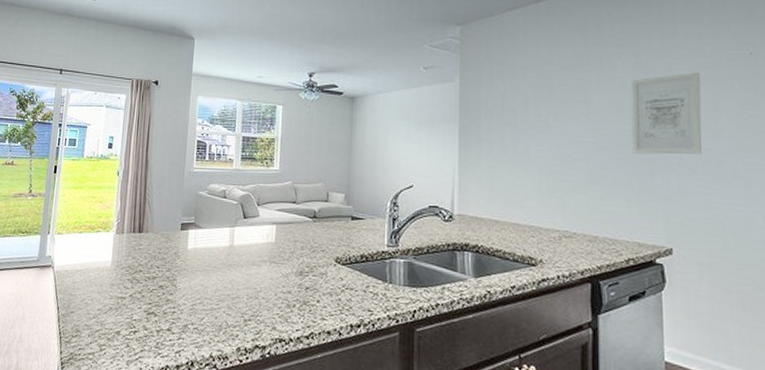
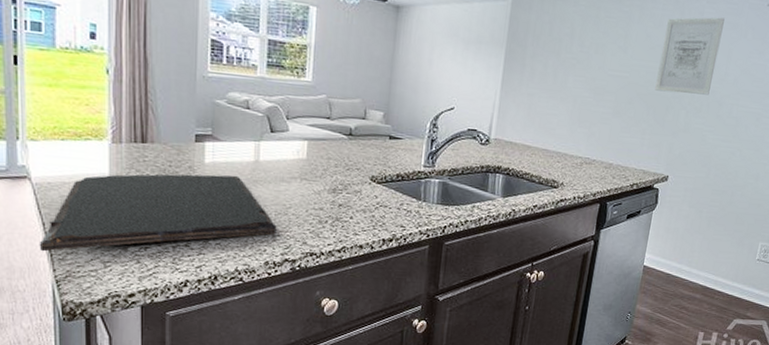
cutting board: none [52,260,248,335] -> present [39,174,277,252]

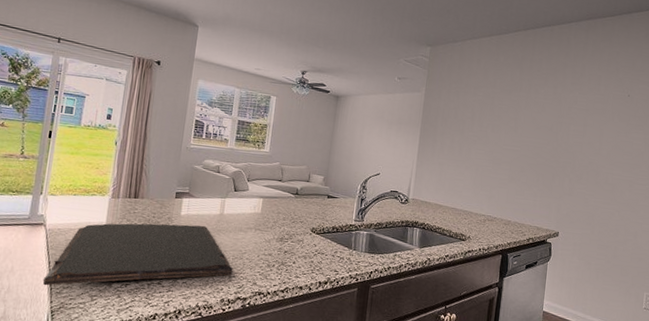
wall art: present [655,17,725,95] -> none [542,105,594,166]

